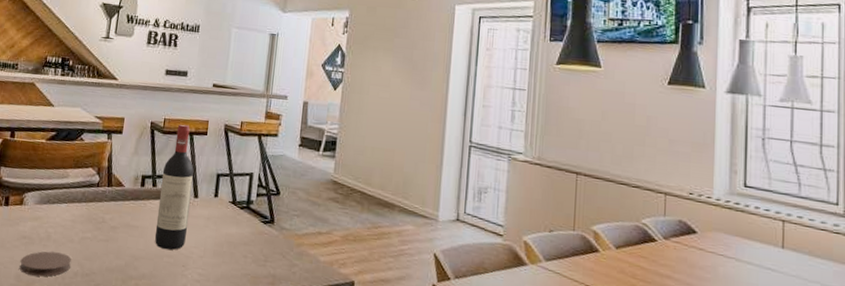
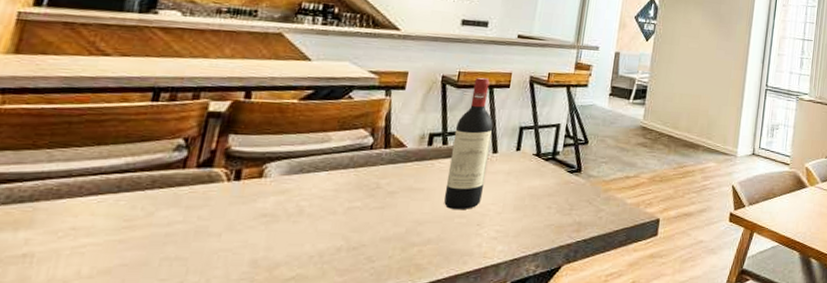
coaster: present [19,251,71,277] -> none [256,228,333,258]

